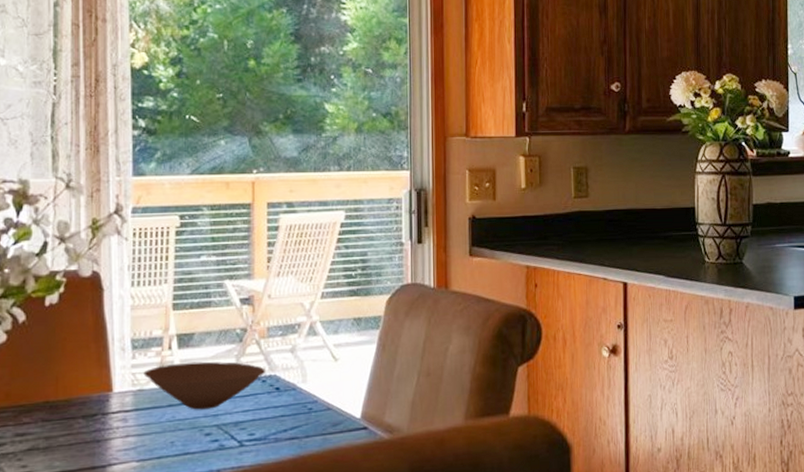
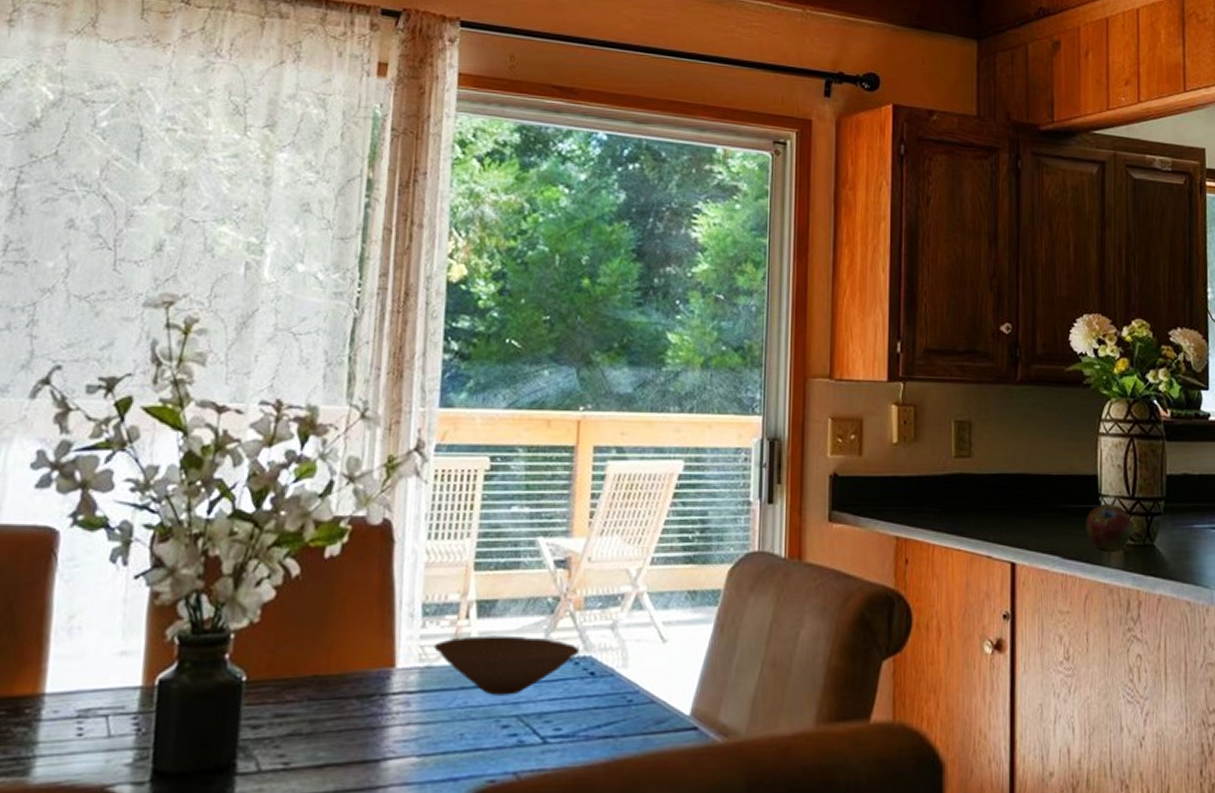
fruit: none [685,230,725,269] -> present [1086,503,1133,551]

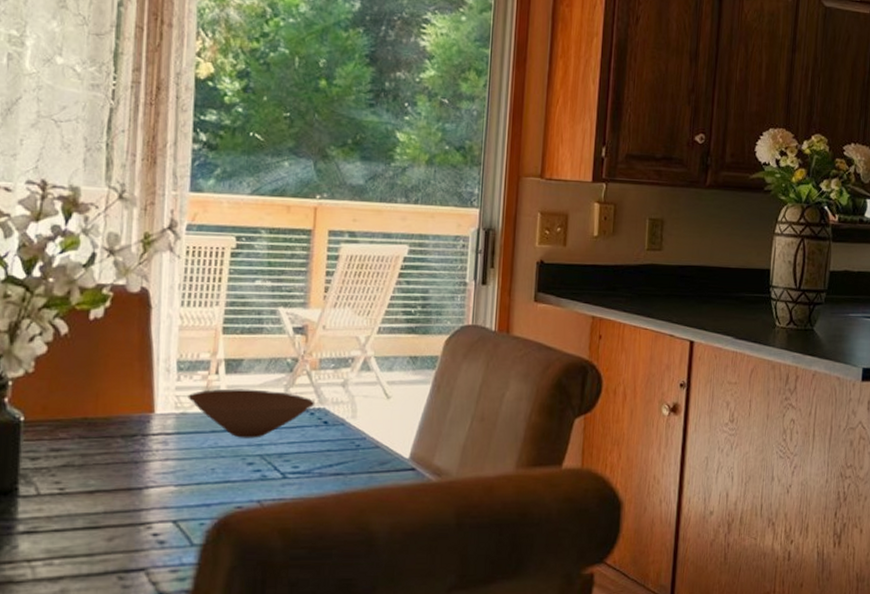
fruit: present [1086,503,1133,551] -> none [756,293,797,334]

